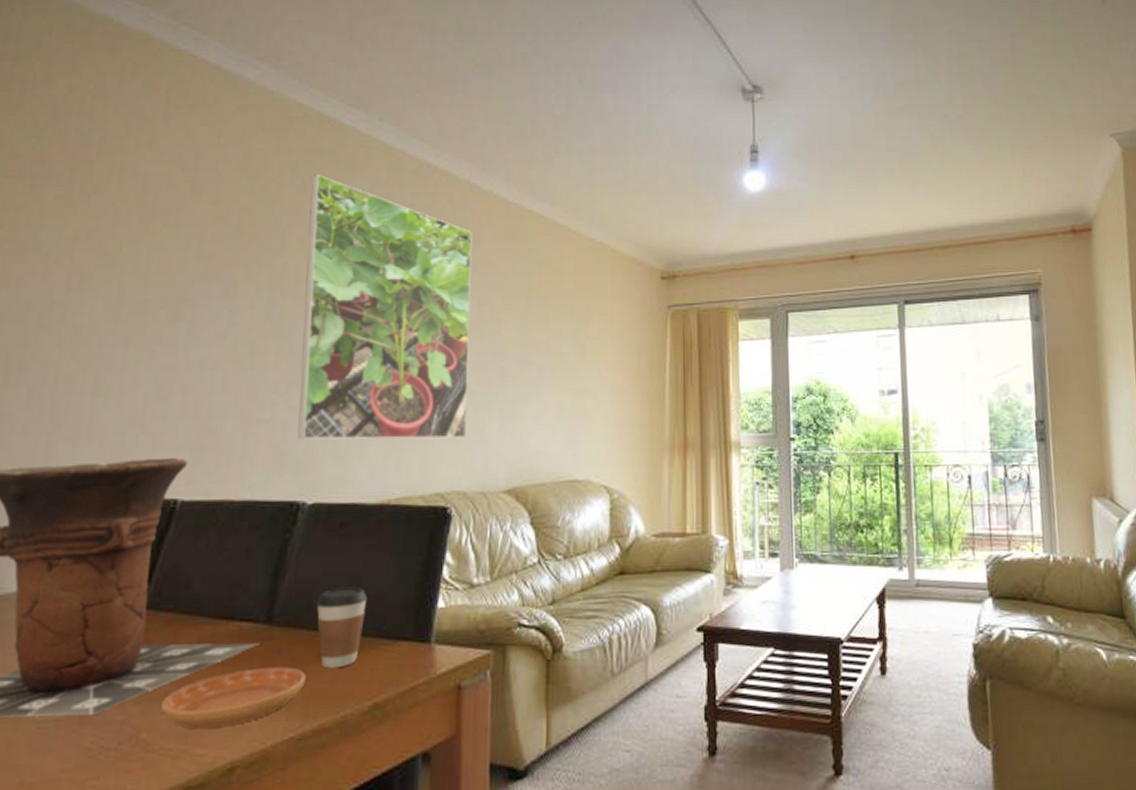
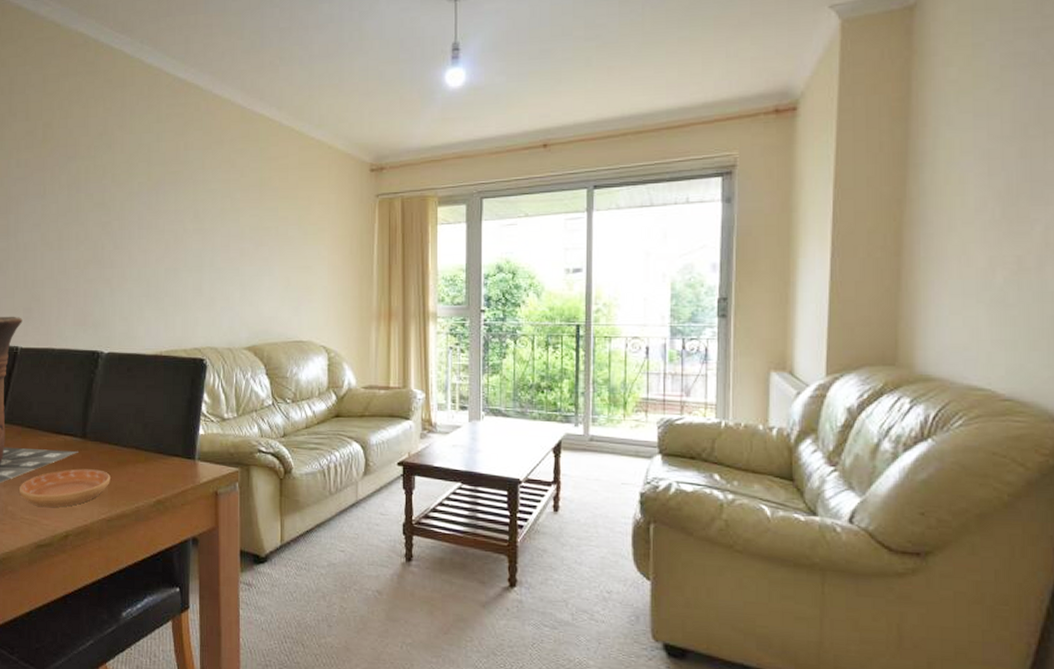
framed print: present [297,175,472,440] -> none [92,92,216,306]
coffee cup: present [316,586,368,669] -> none [114,415,149,473]

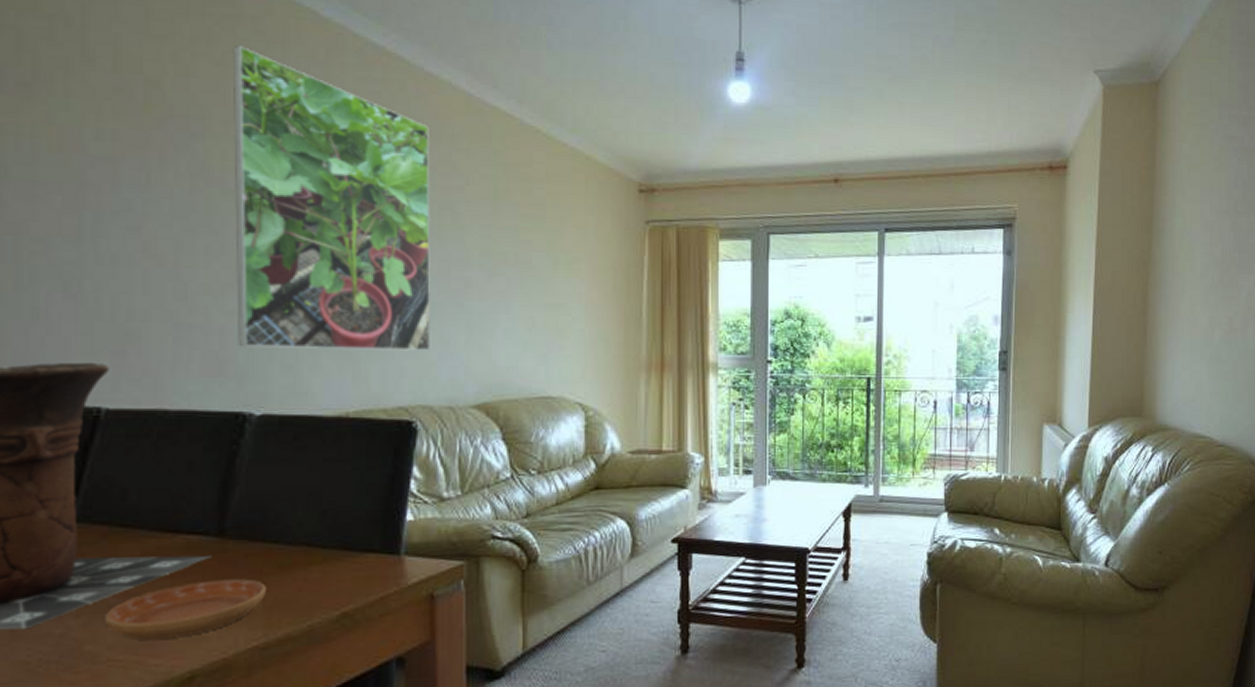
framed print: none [92,92,216,306] -> present [232,46,430,351]

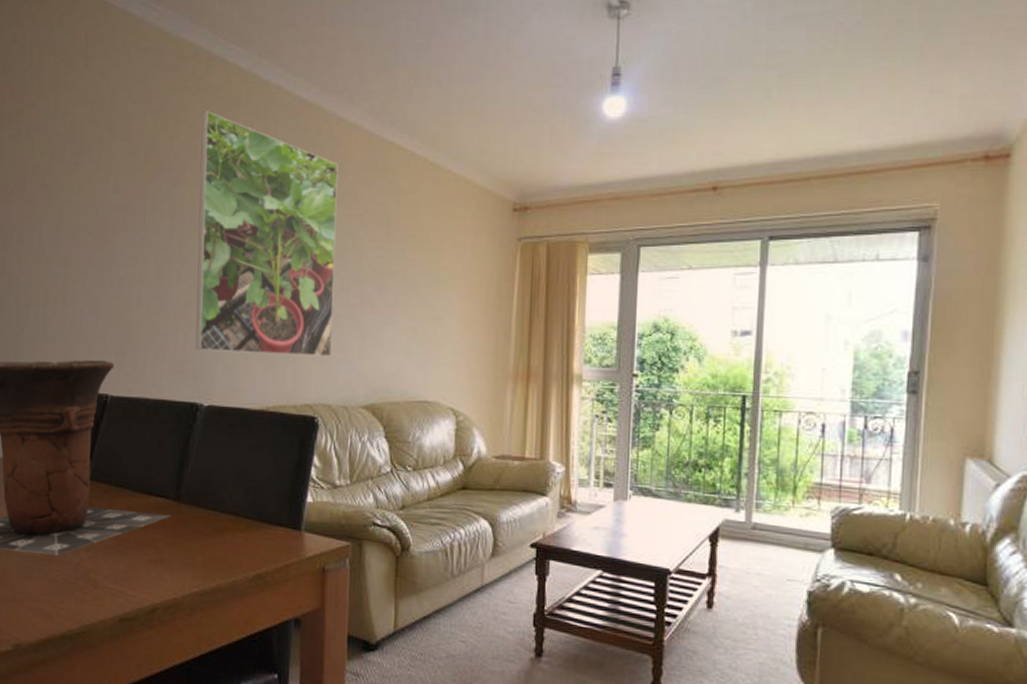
saucer: present [105,579,266,641] -> none [103,534,206,578]

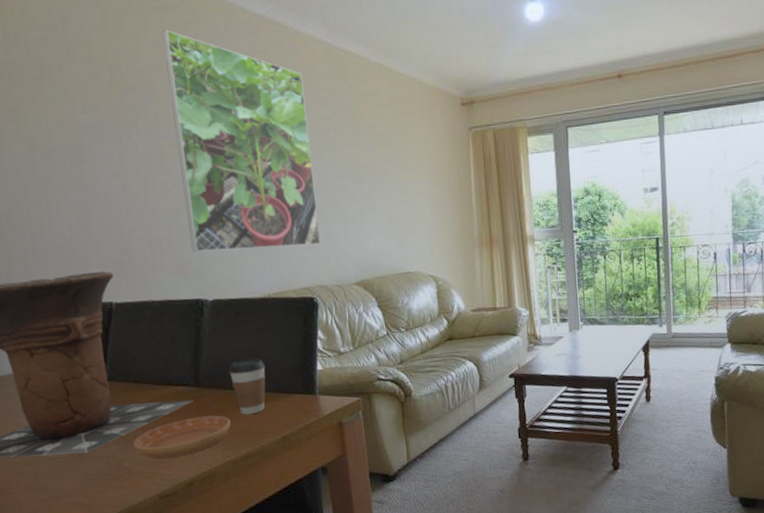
saucer: none [103,534,206,578] -> present [134,415,231,459]
coffee cup: none [212,477,252,543] -> present [228,358,266,415]

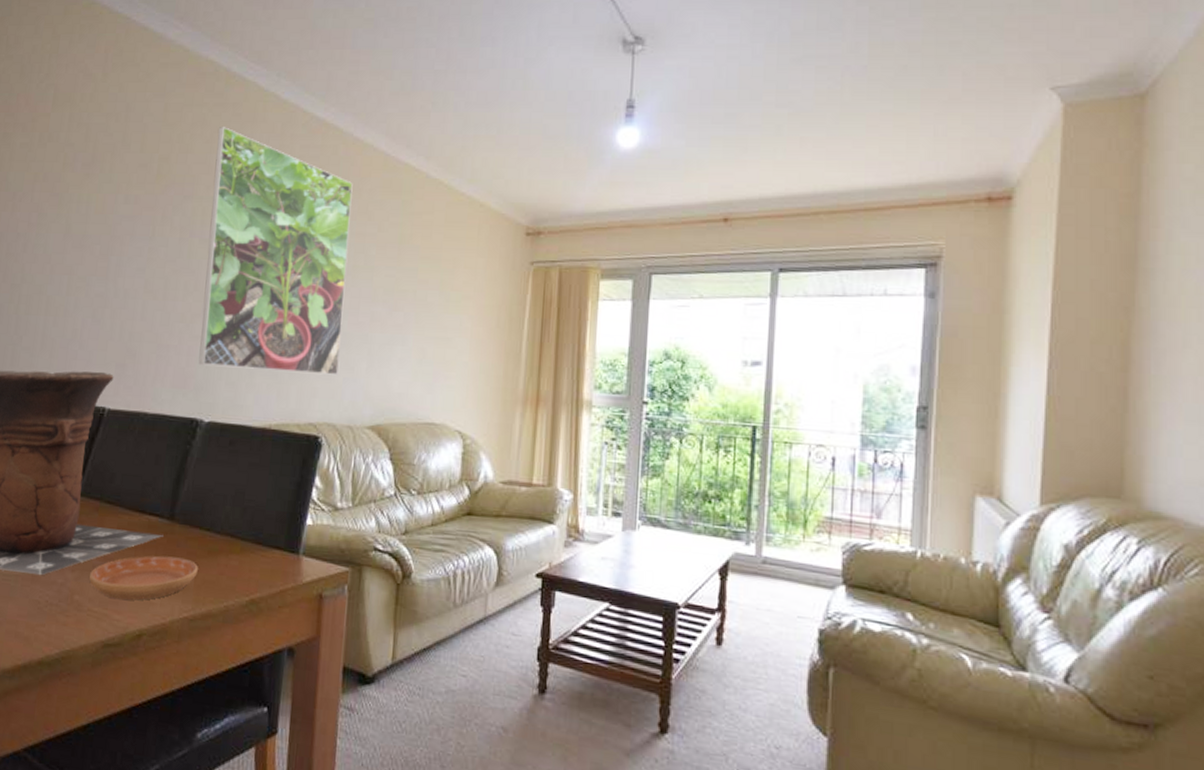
coffee cup: present [228,358,266,415] -> none [208,496,249,566]

